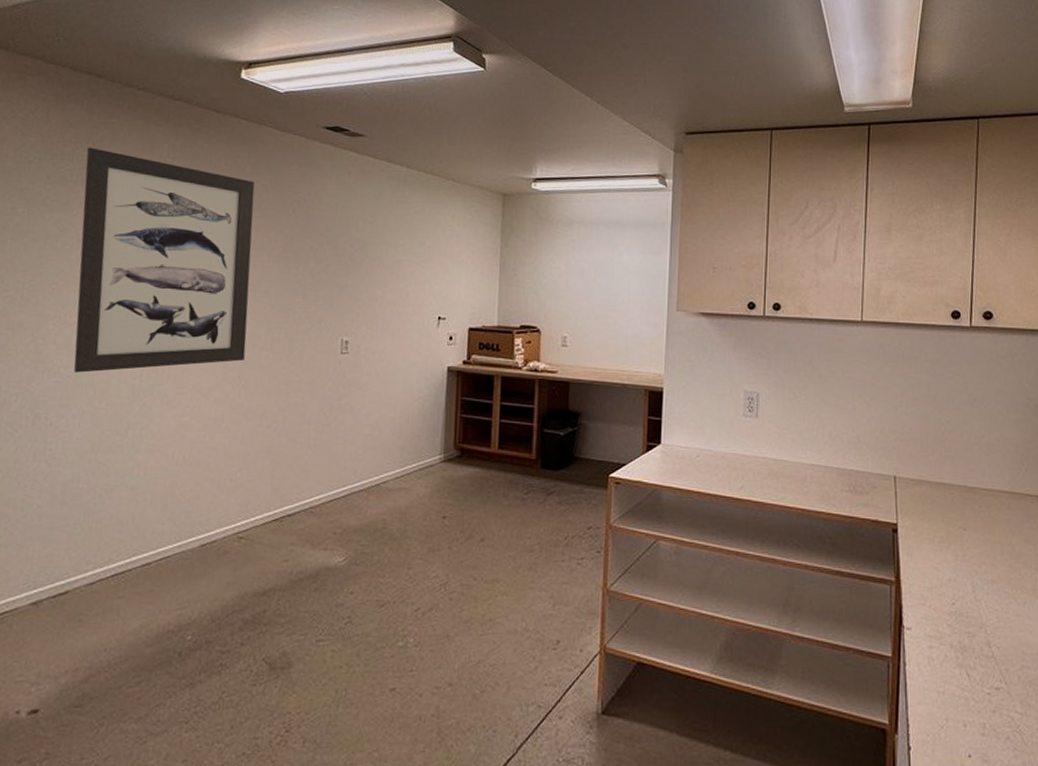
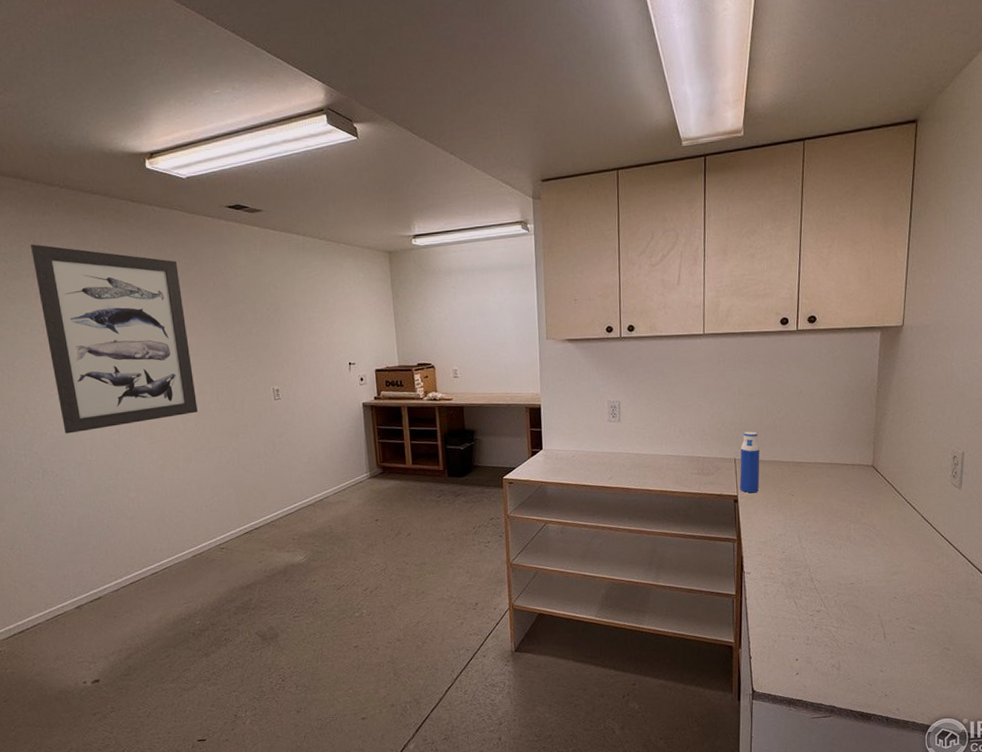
water bottle: none [900,443,925,522] -> present [739,431,760,493]

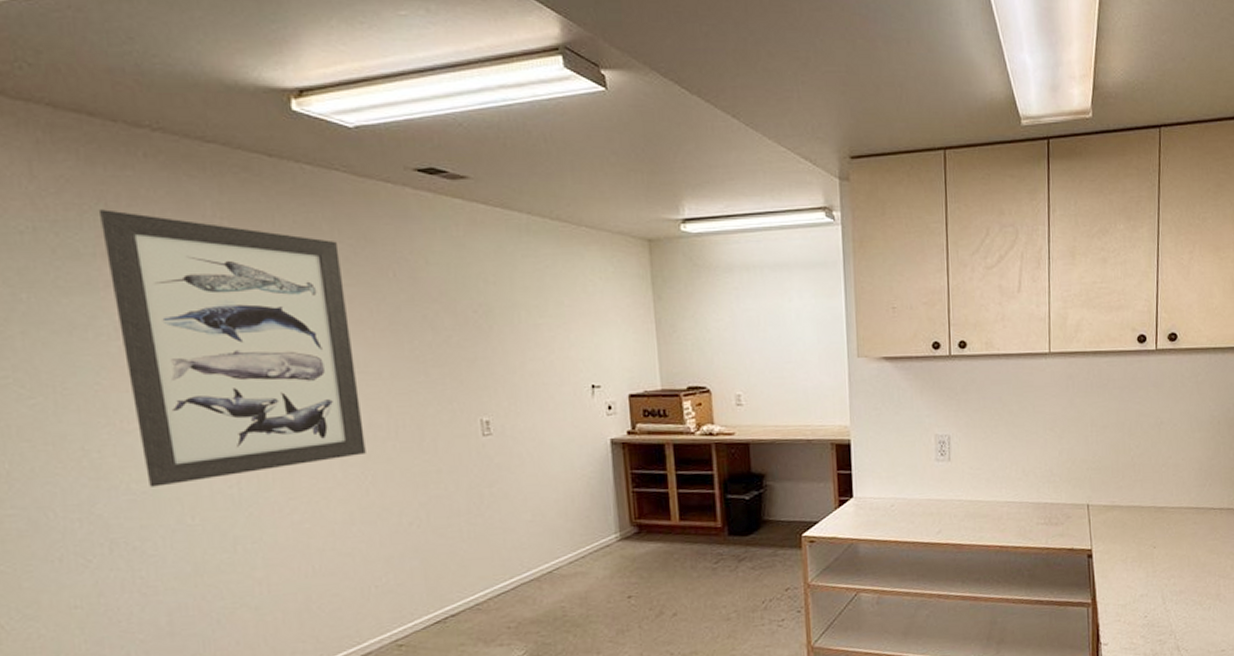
water bottle: present [739,431,760,493] -> none [1093,470,1117,546]

